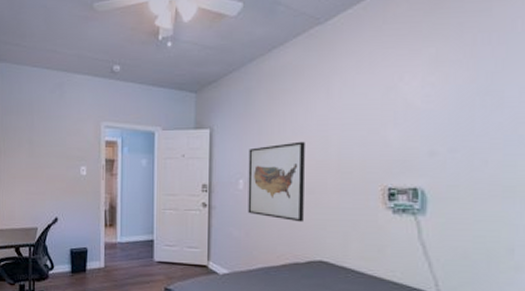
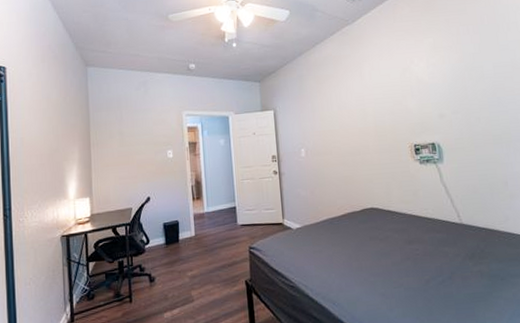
wall art: present [248,141,305,223] -> none [306,114,355,179]

